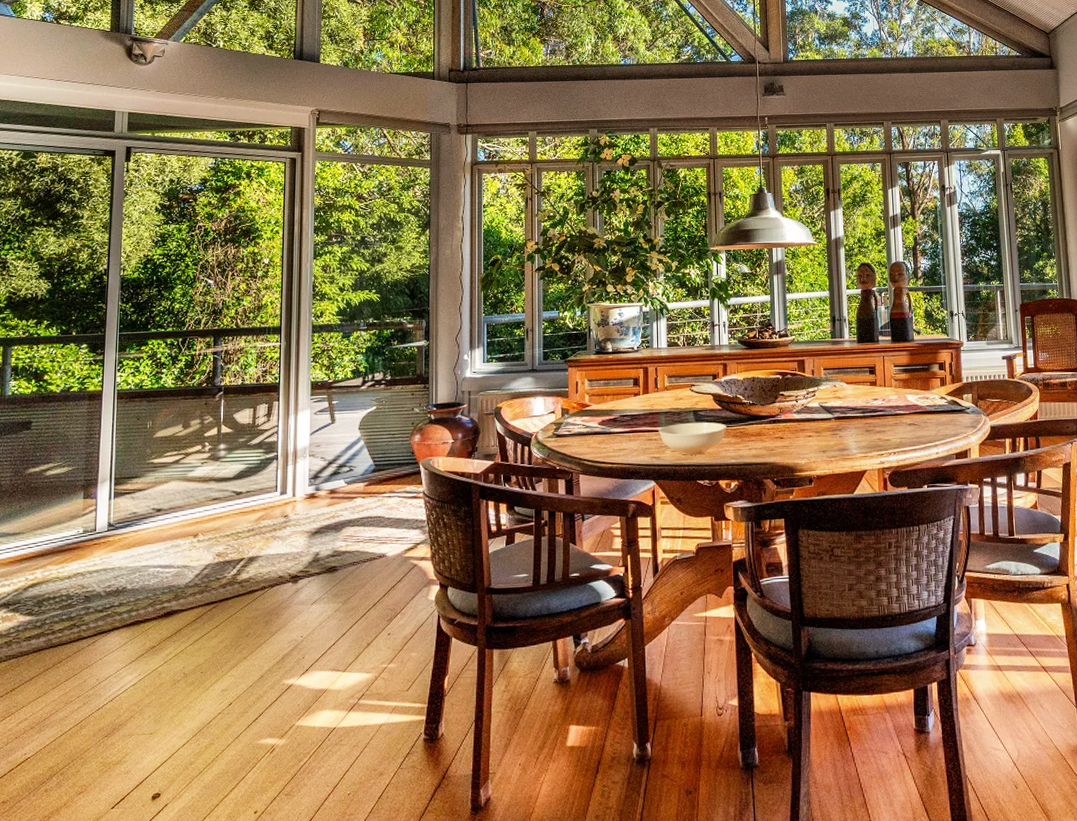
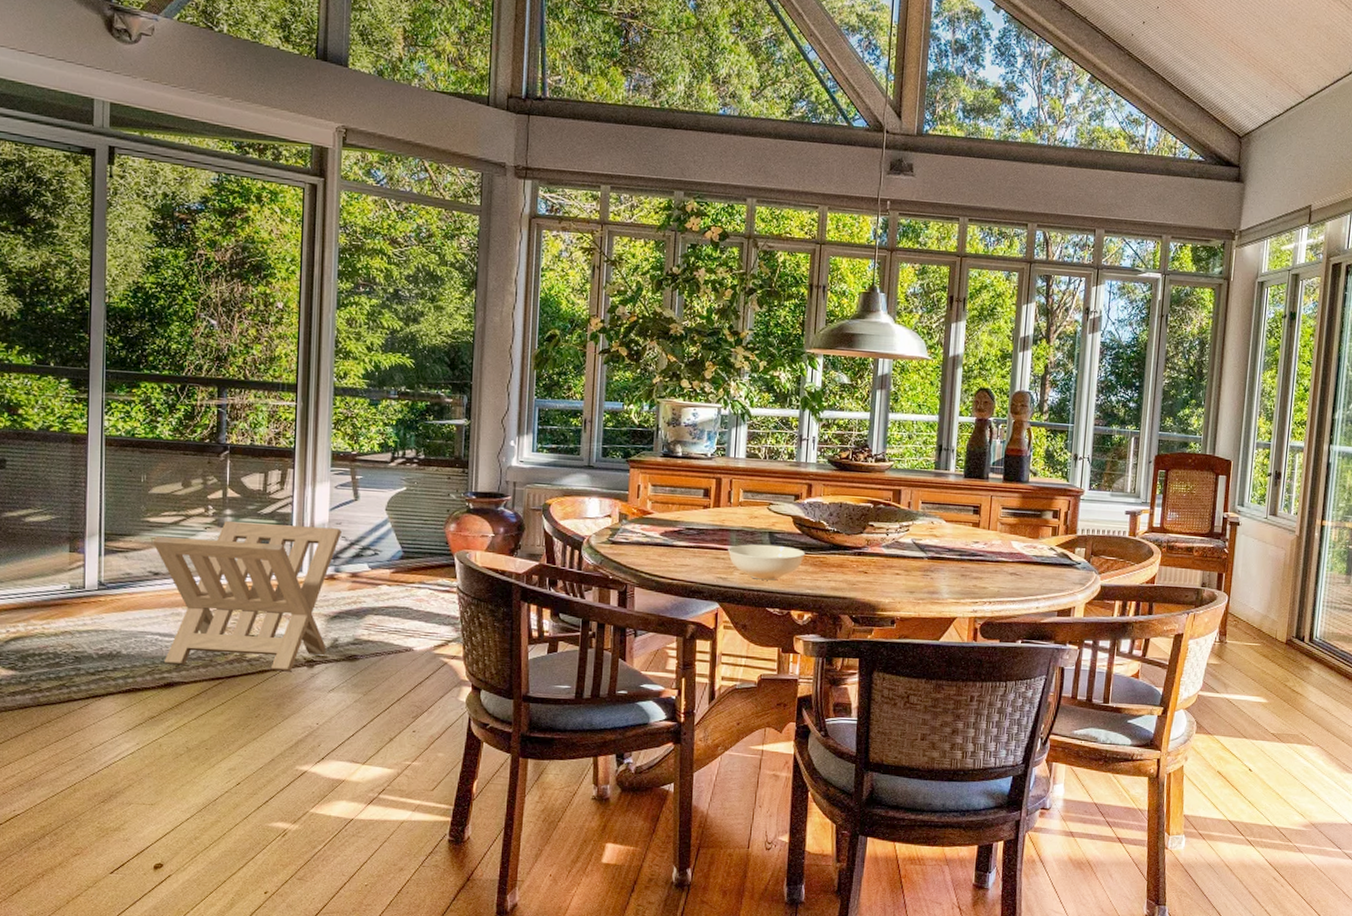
magazine rack: none [156,450,321,595] -> present [153,521,342,672]

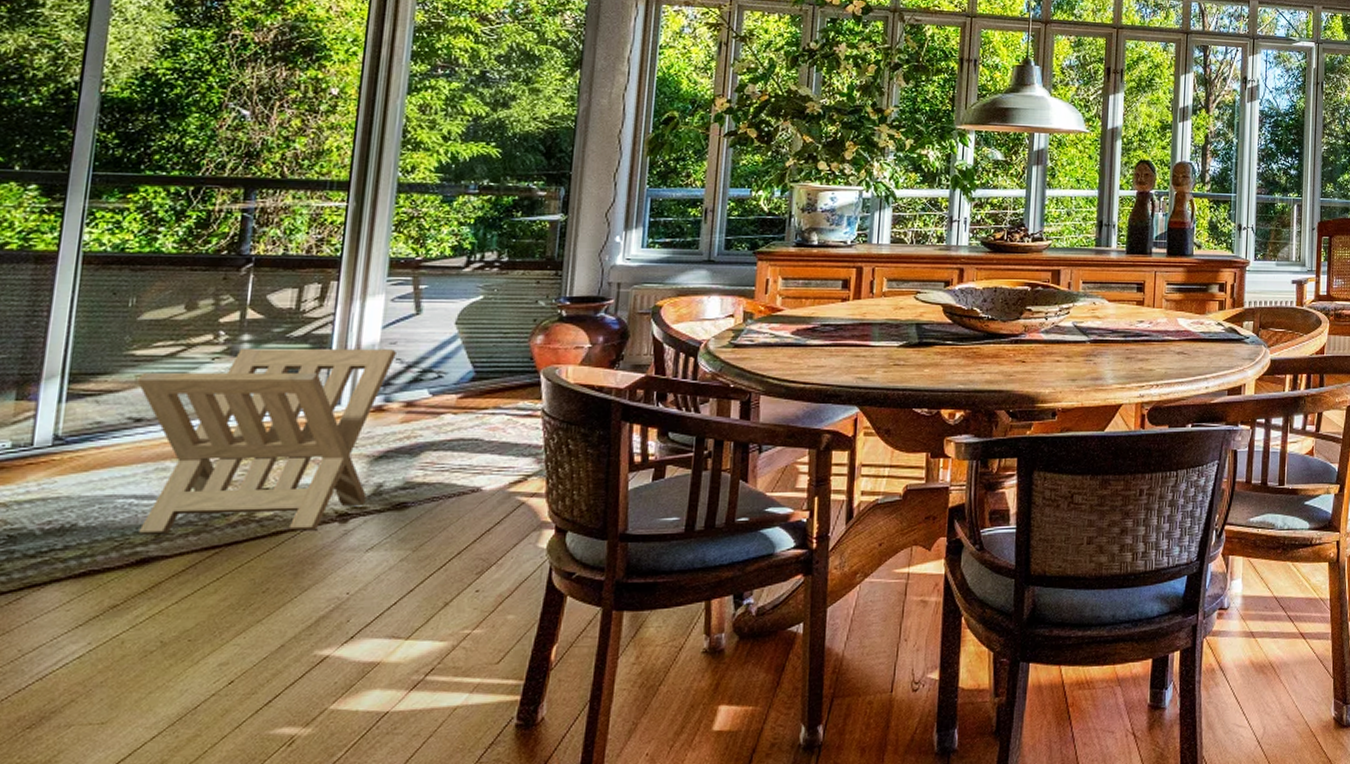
bowl: present [727,544,806,581] -> none [868,337,957,377]

